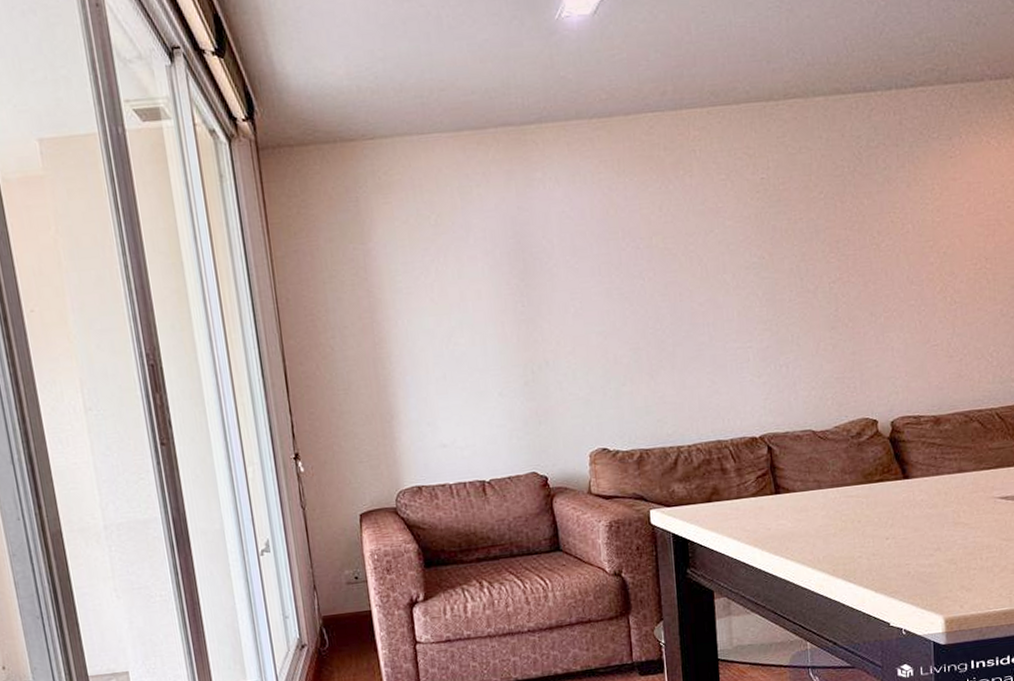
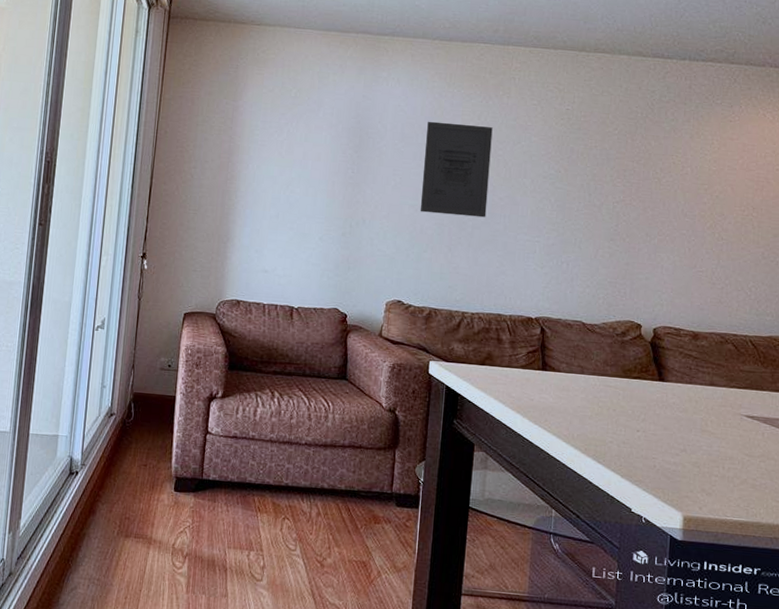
wall art: none [601,218,687,339] -> present [420,121,493,218]

